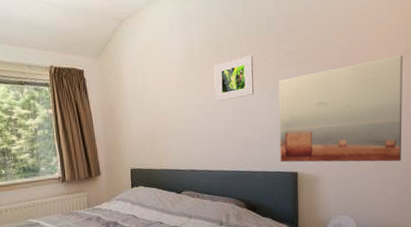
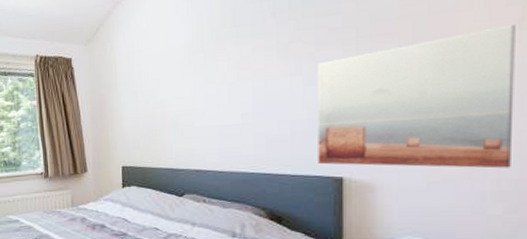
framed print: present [214,55,255,101] -> none [229,33,283,90]

